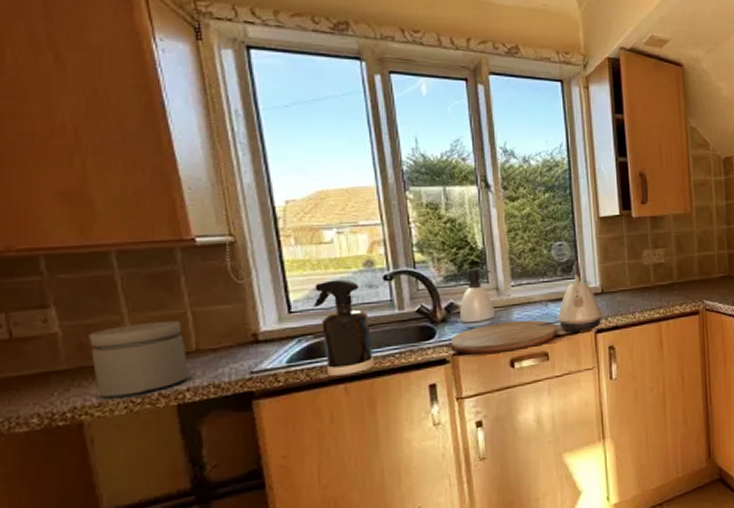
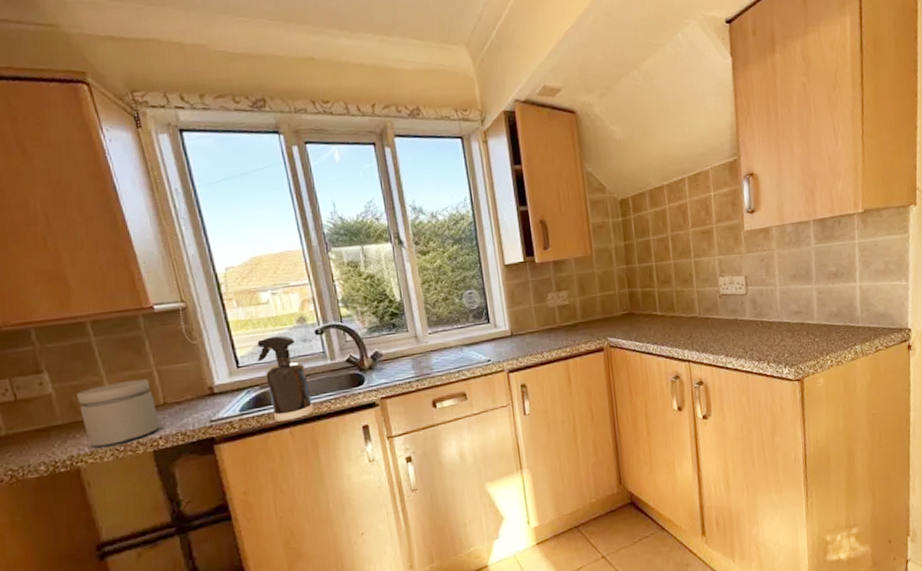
cutting board: present [450,320,558,356] -> none [378,363,474,398]
soap dispenser: present [460,269,496,329] -> none [384,319,417,375]
kettle: present [557,260,602,333] -> none [472,306,513,374]

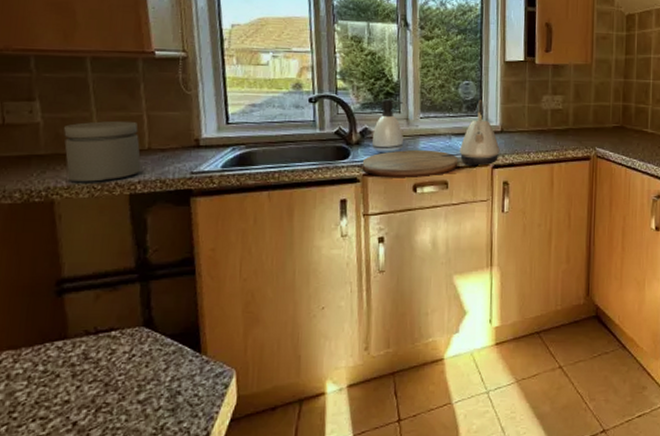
spray bottle: present [257,335,314,422] -> none [248,98,296,183]
cutting board: none [378,363,474,398] -> present [362,149,459,179]
soap dispenser: none [384,319,417,375] -> present [372,99,404,154]
kettle: none [472,306,513,374] -> present [459,99,500,166]

